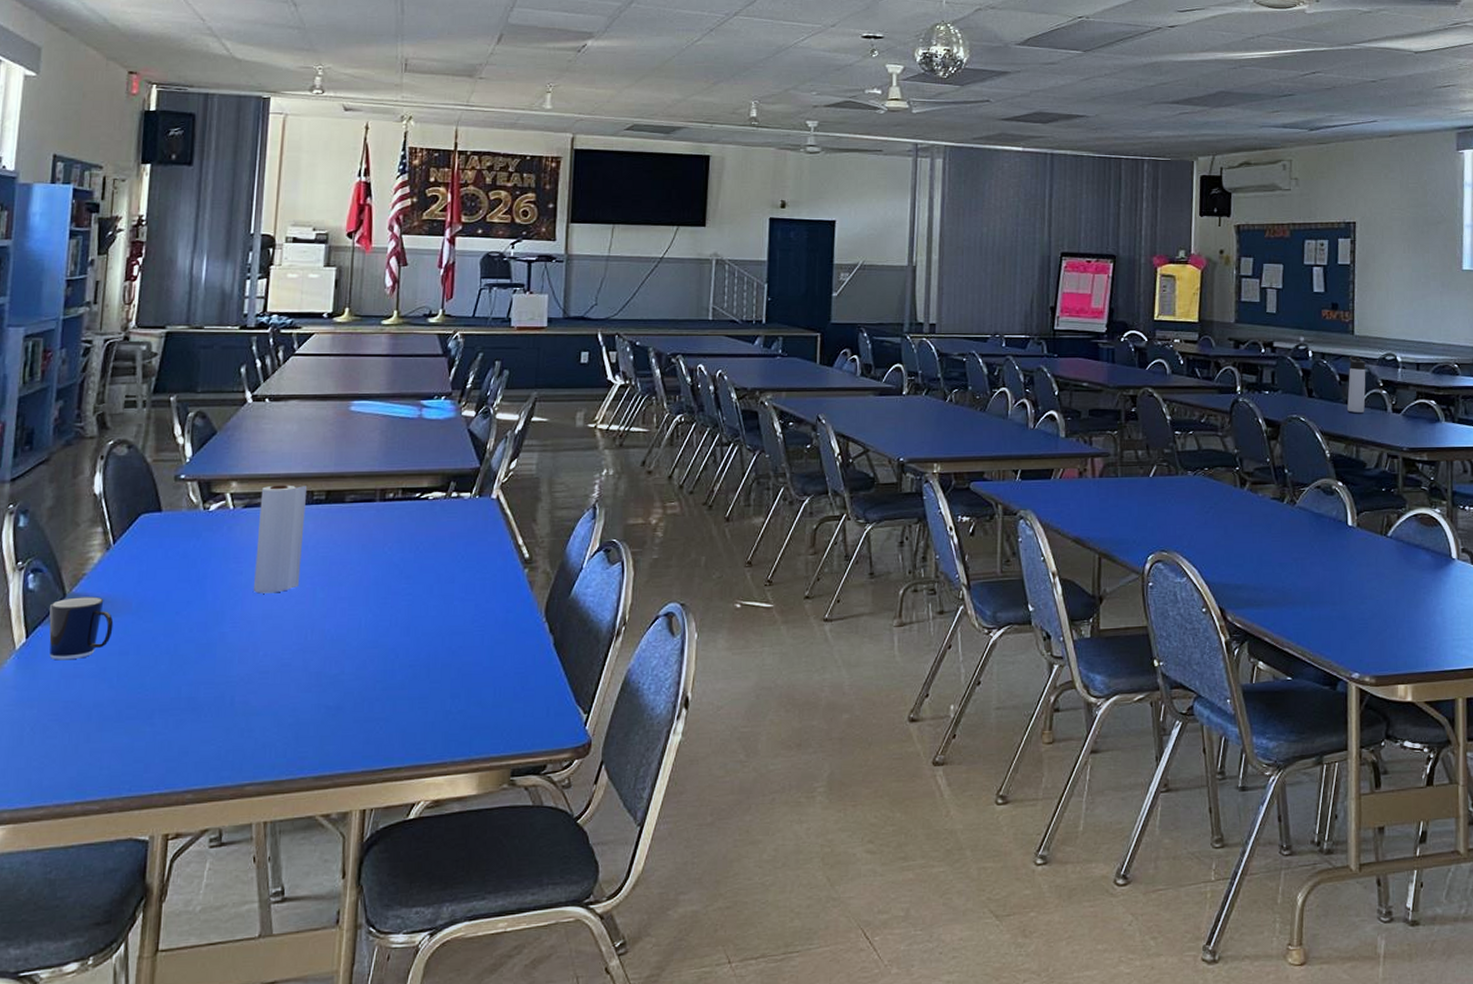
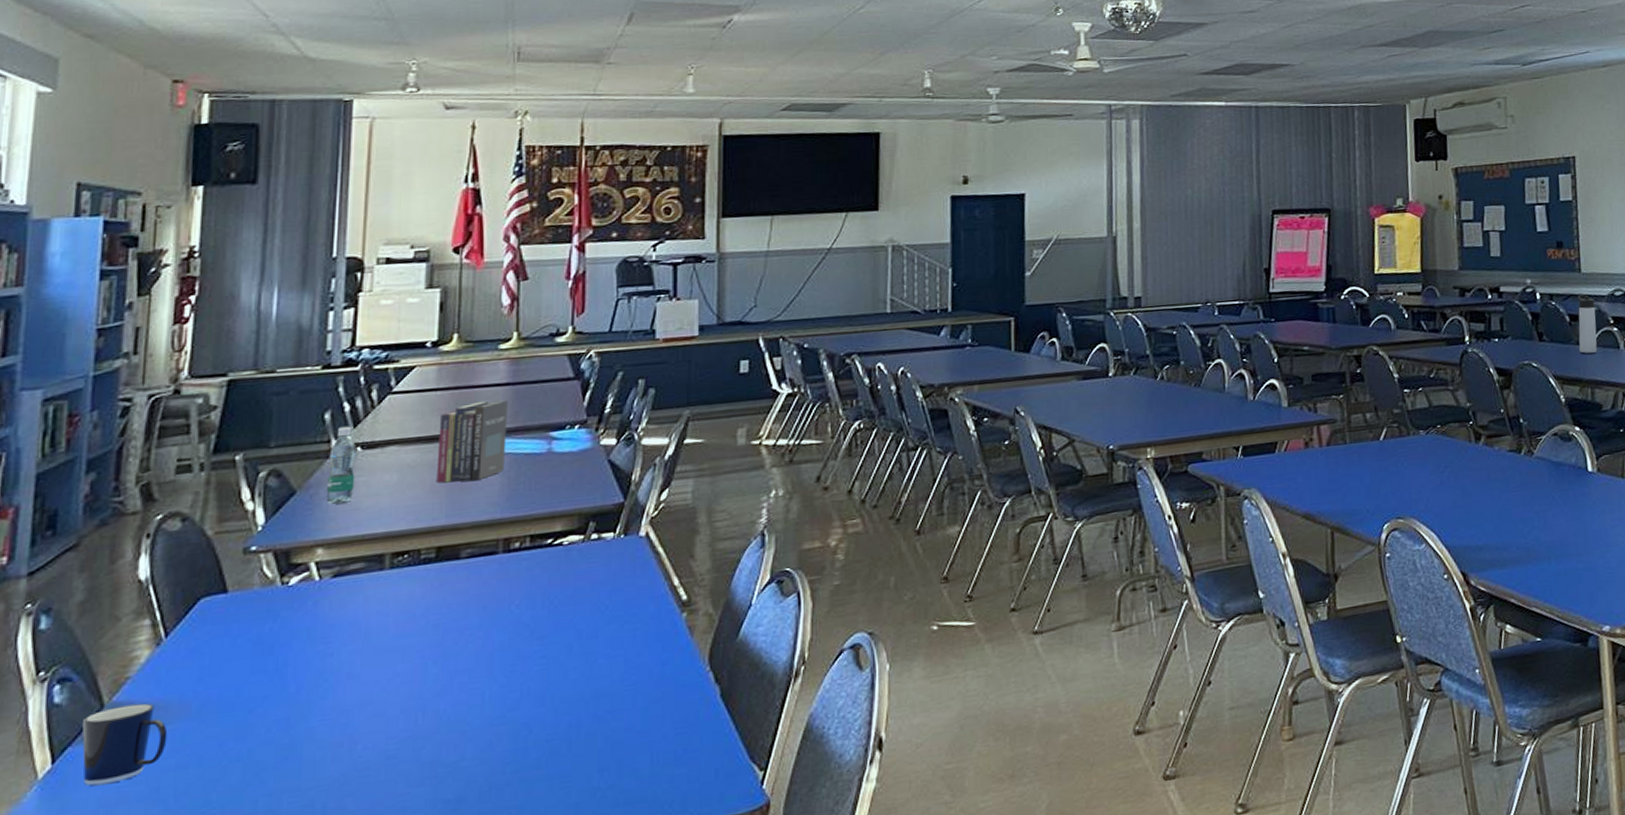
bottle: none [240,380,265,445] -> present [326,426,356,504]
paper towel roll: present [253,485,308,594] -> none [347,544,413,677]
books: none [328,368,388,437] -> present [436,400,509,483]

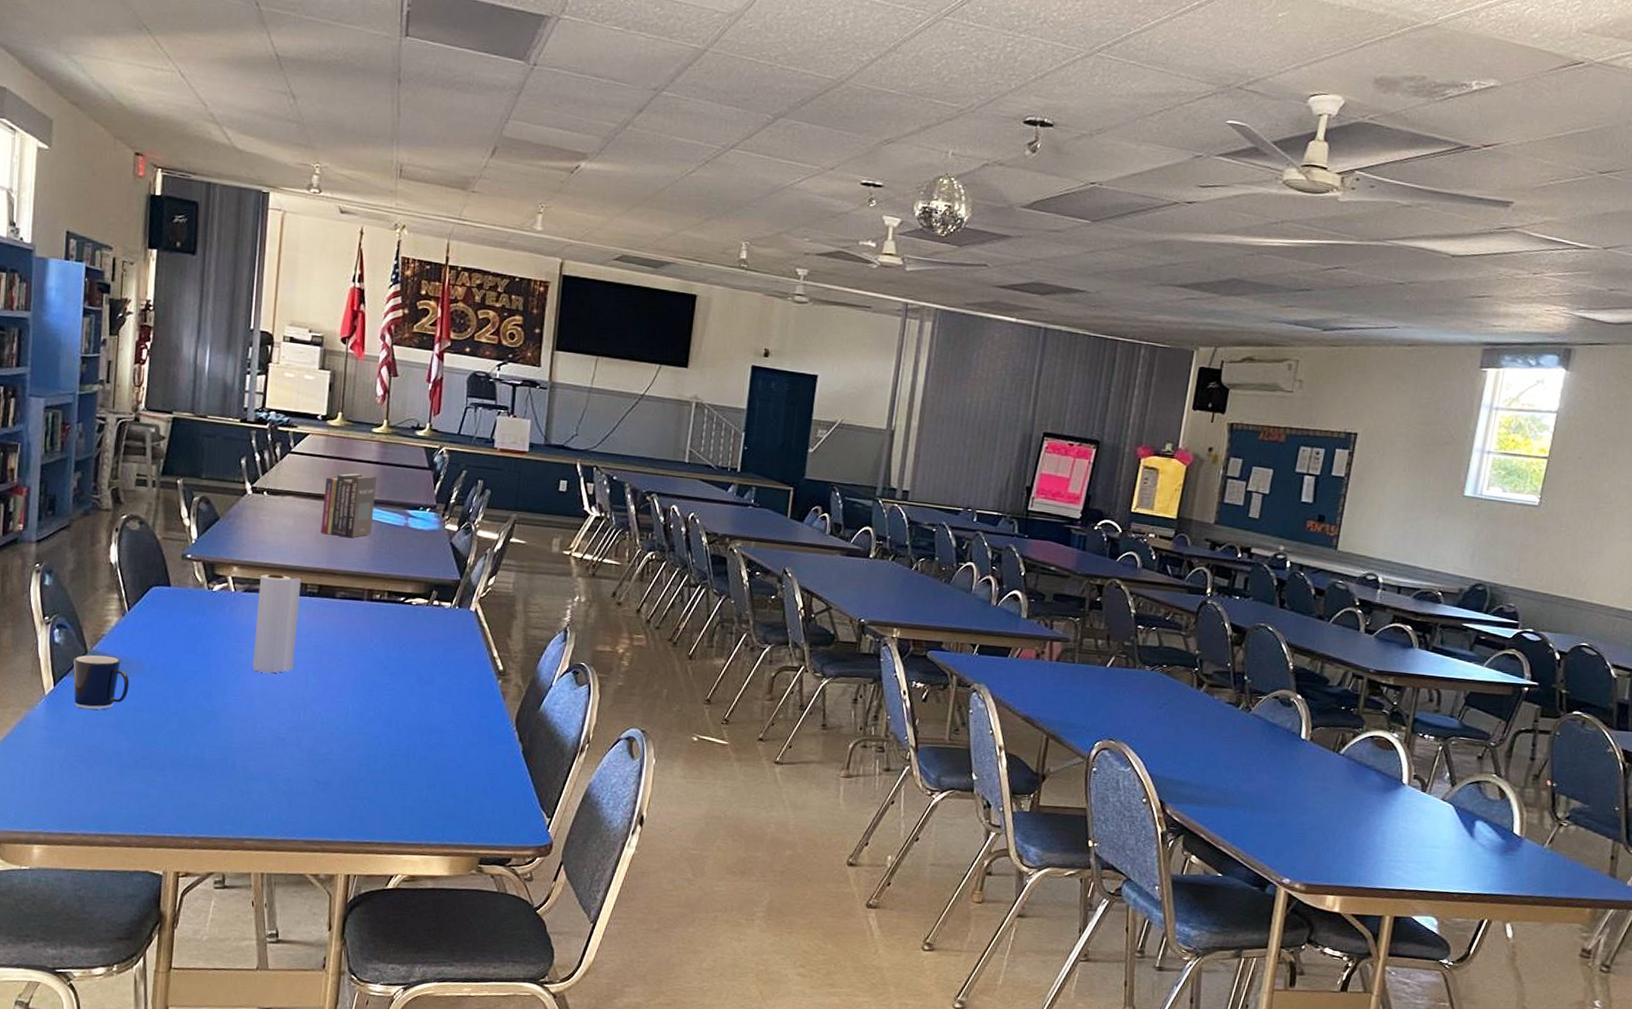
bottle: present [326,426,356,504] -> none [240,472,263,535]
paper towel roll: none [347,544,413,677] -> present [252,574,302,674]
thermos bottle: present [1578,295,1597,356] -> none [1318,572,1345,632]

